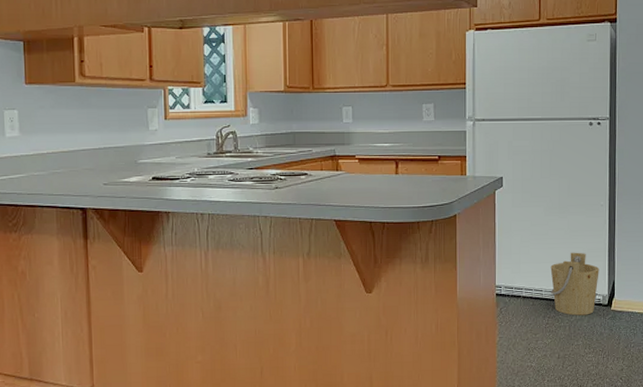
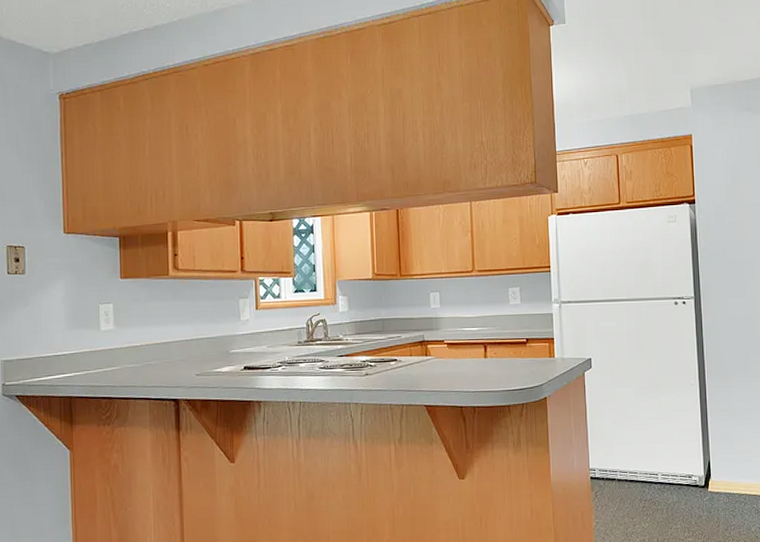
bucket: present [550,252,599,316] -> none [644,432,694,498]

